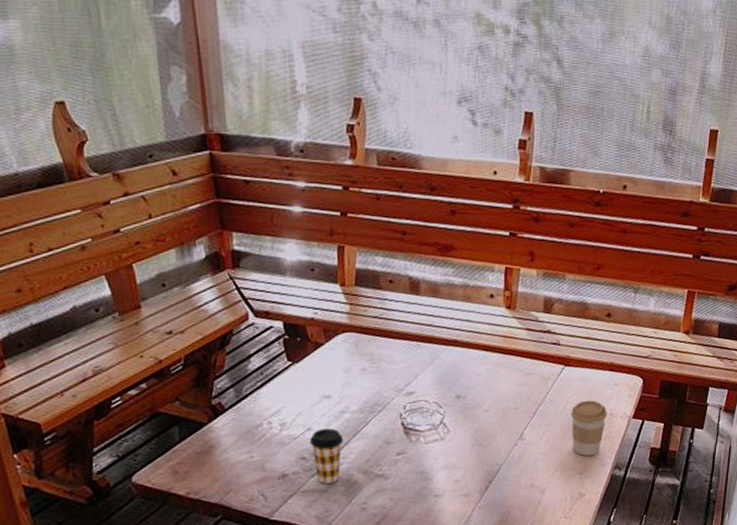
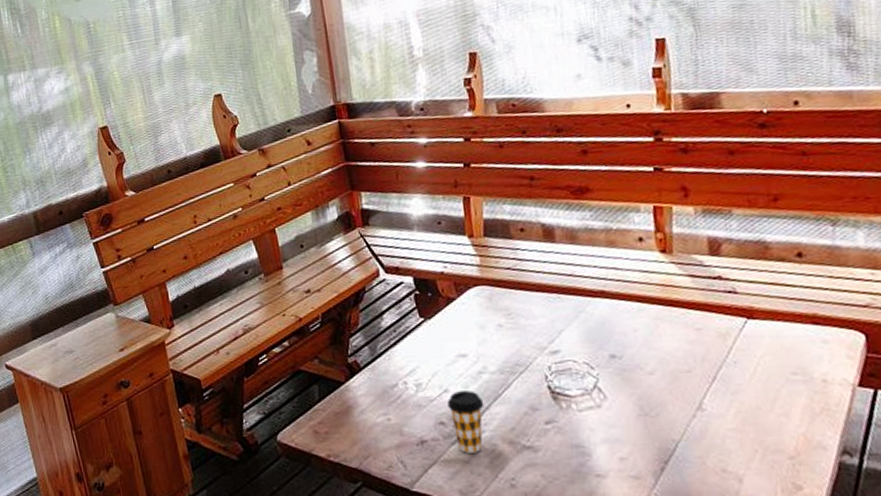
coffee cup: present [571,400,607,457] -> none [765,361,819,436]

